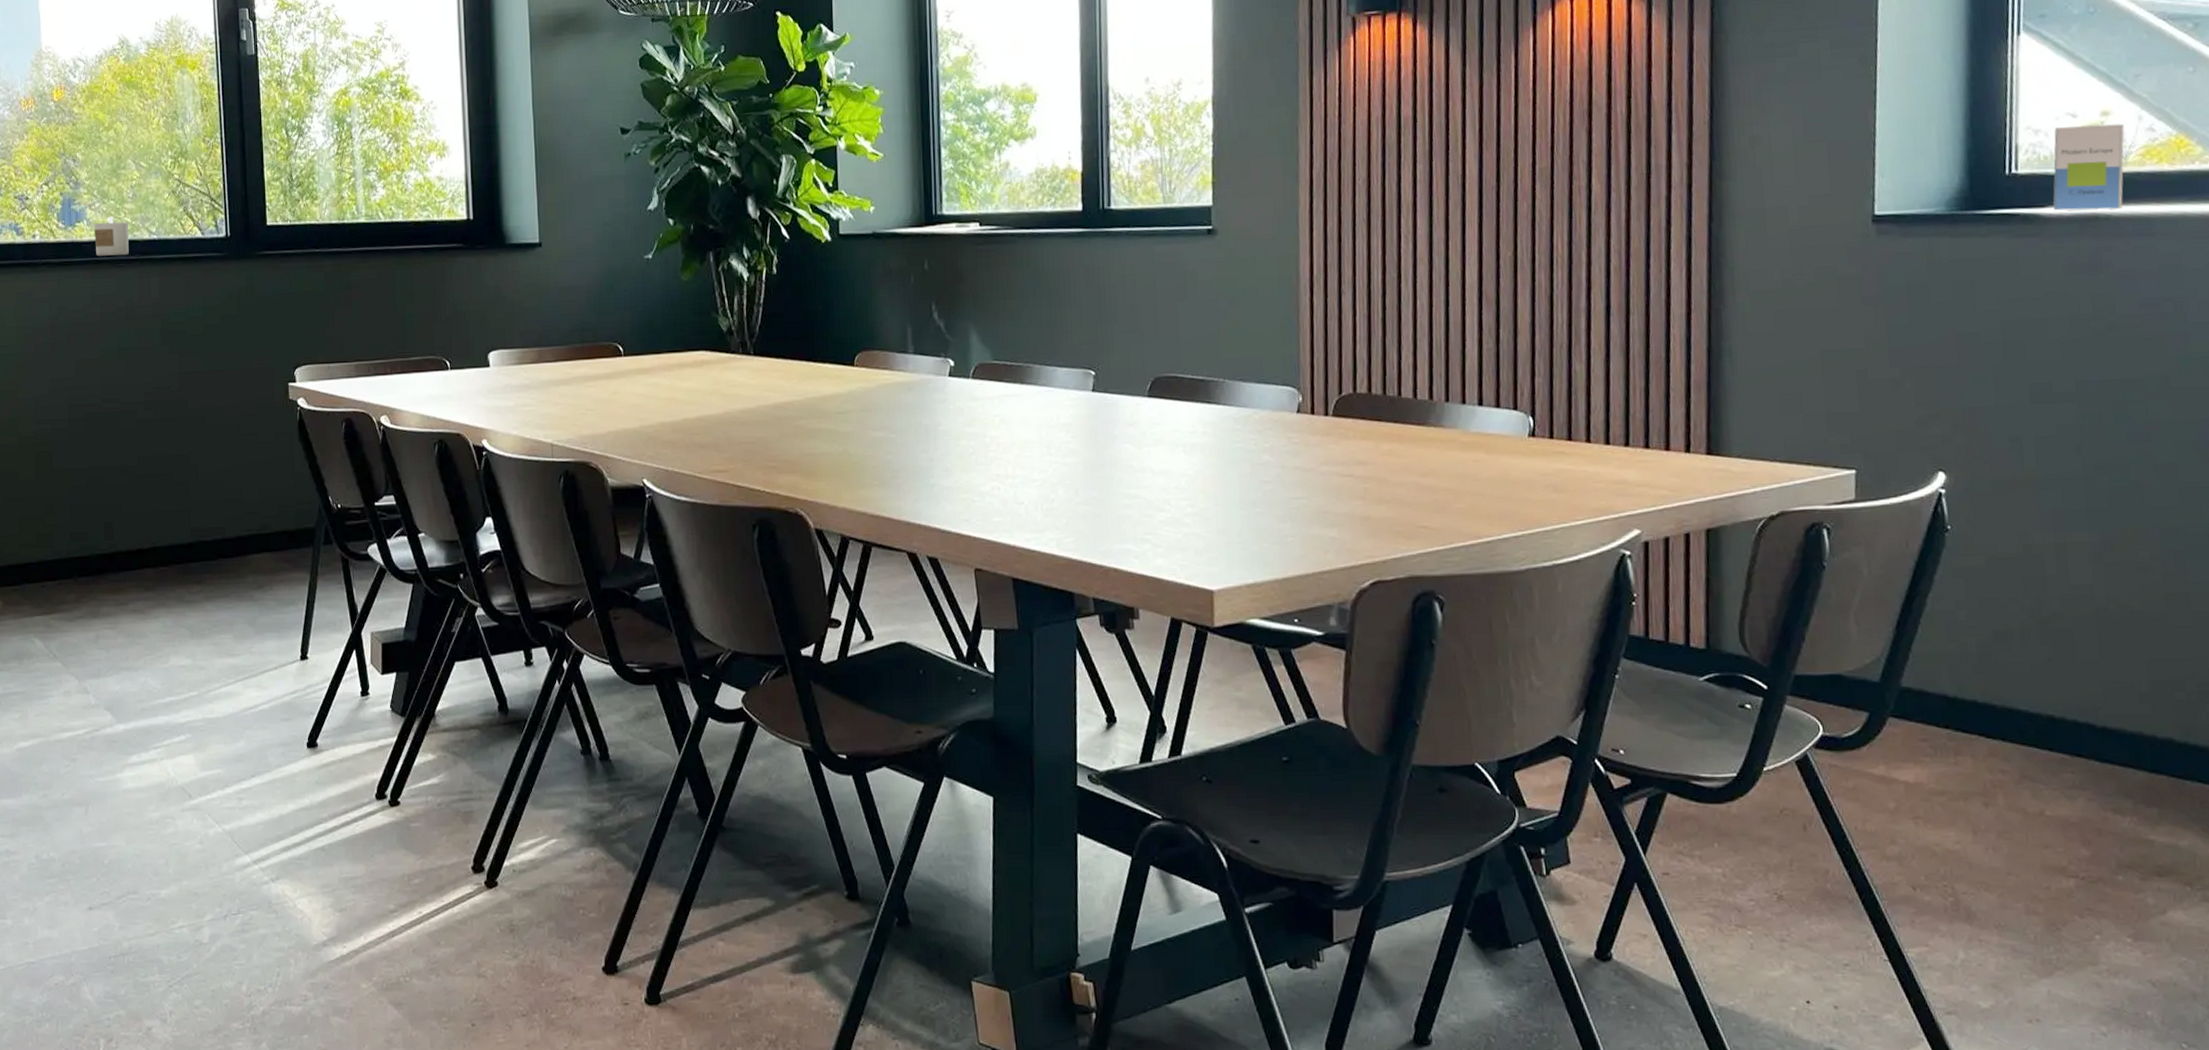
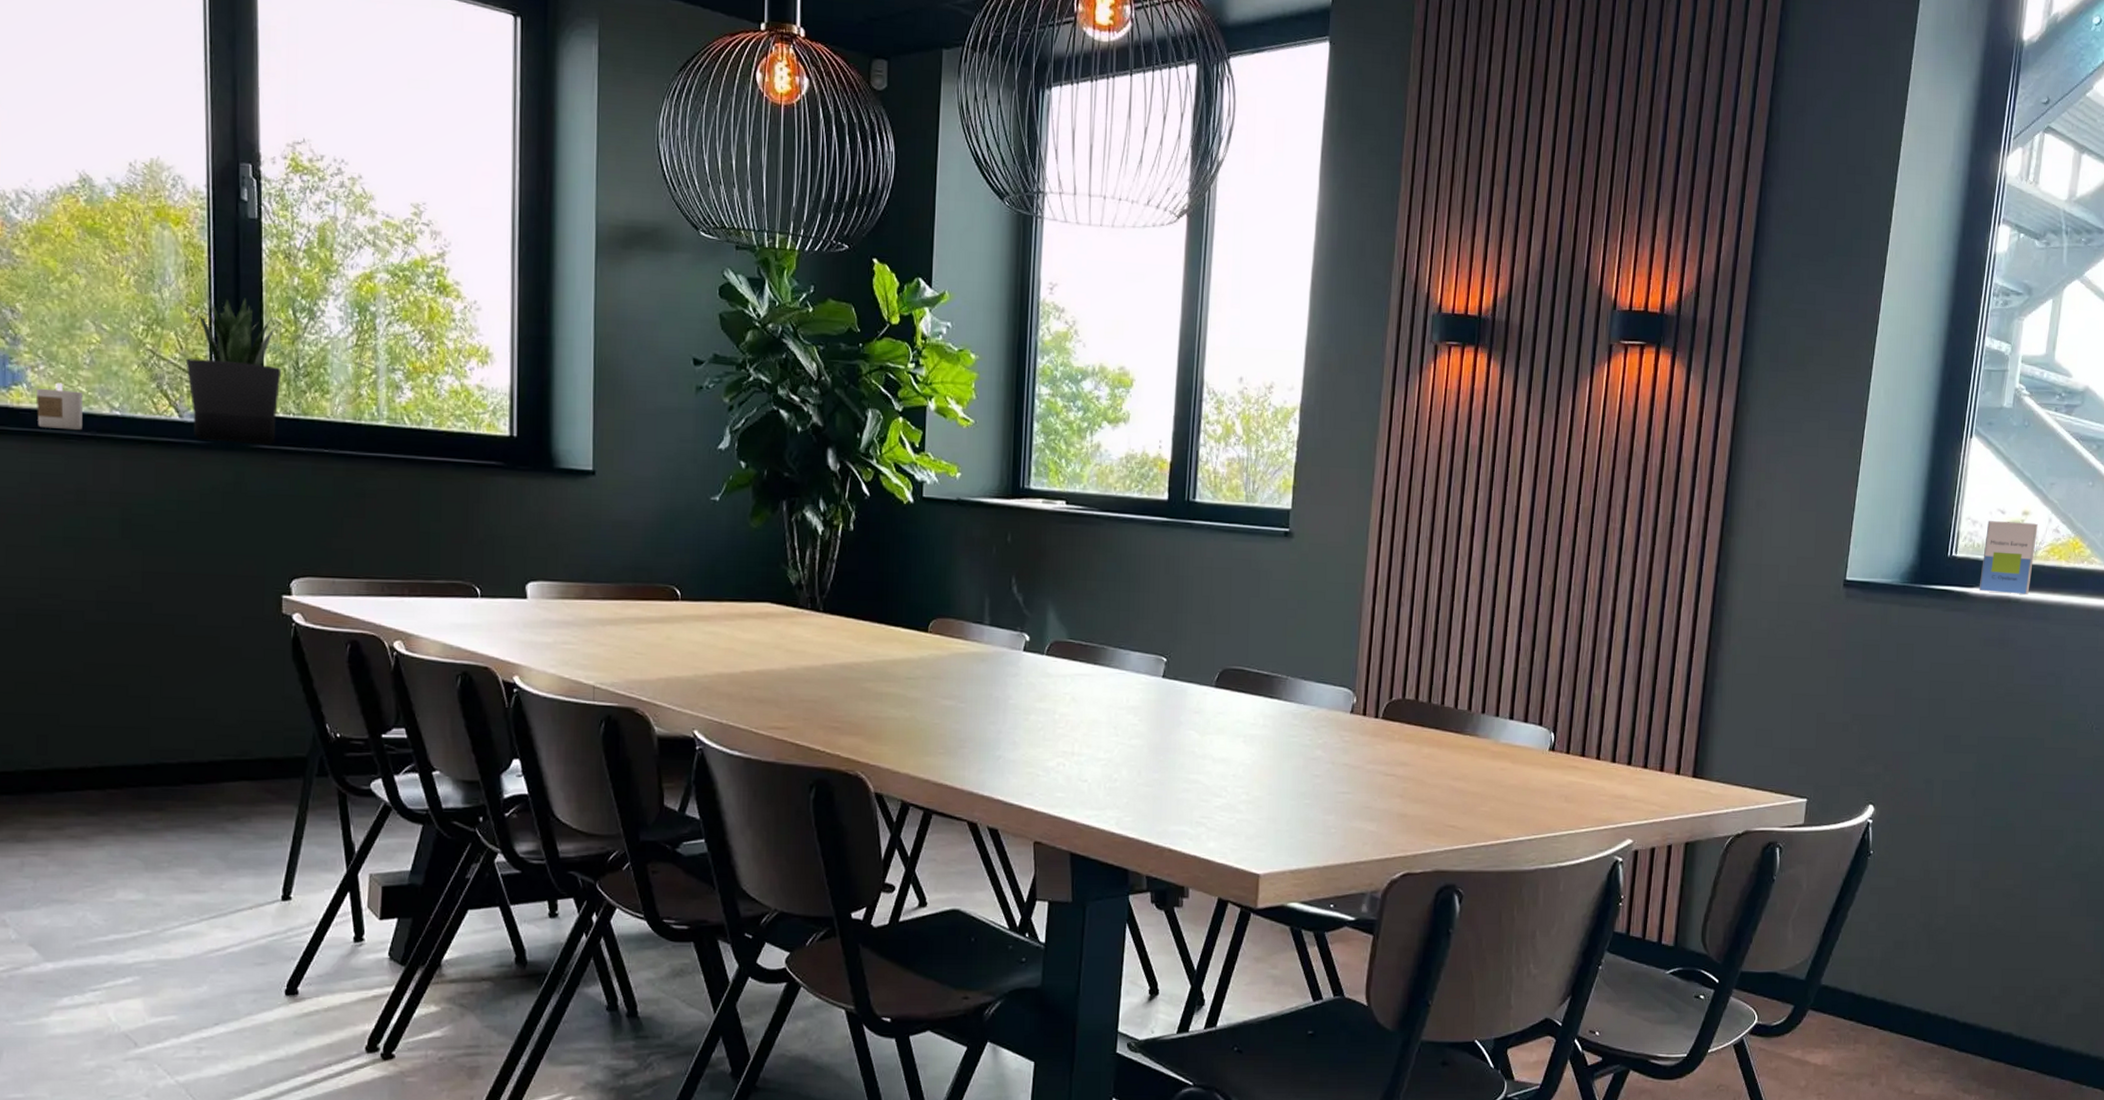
planter: none [204,120,279,253] -> present [185,287,282,446]

